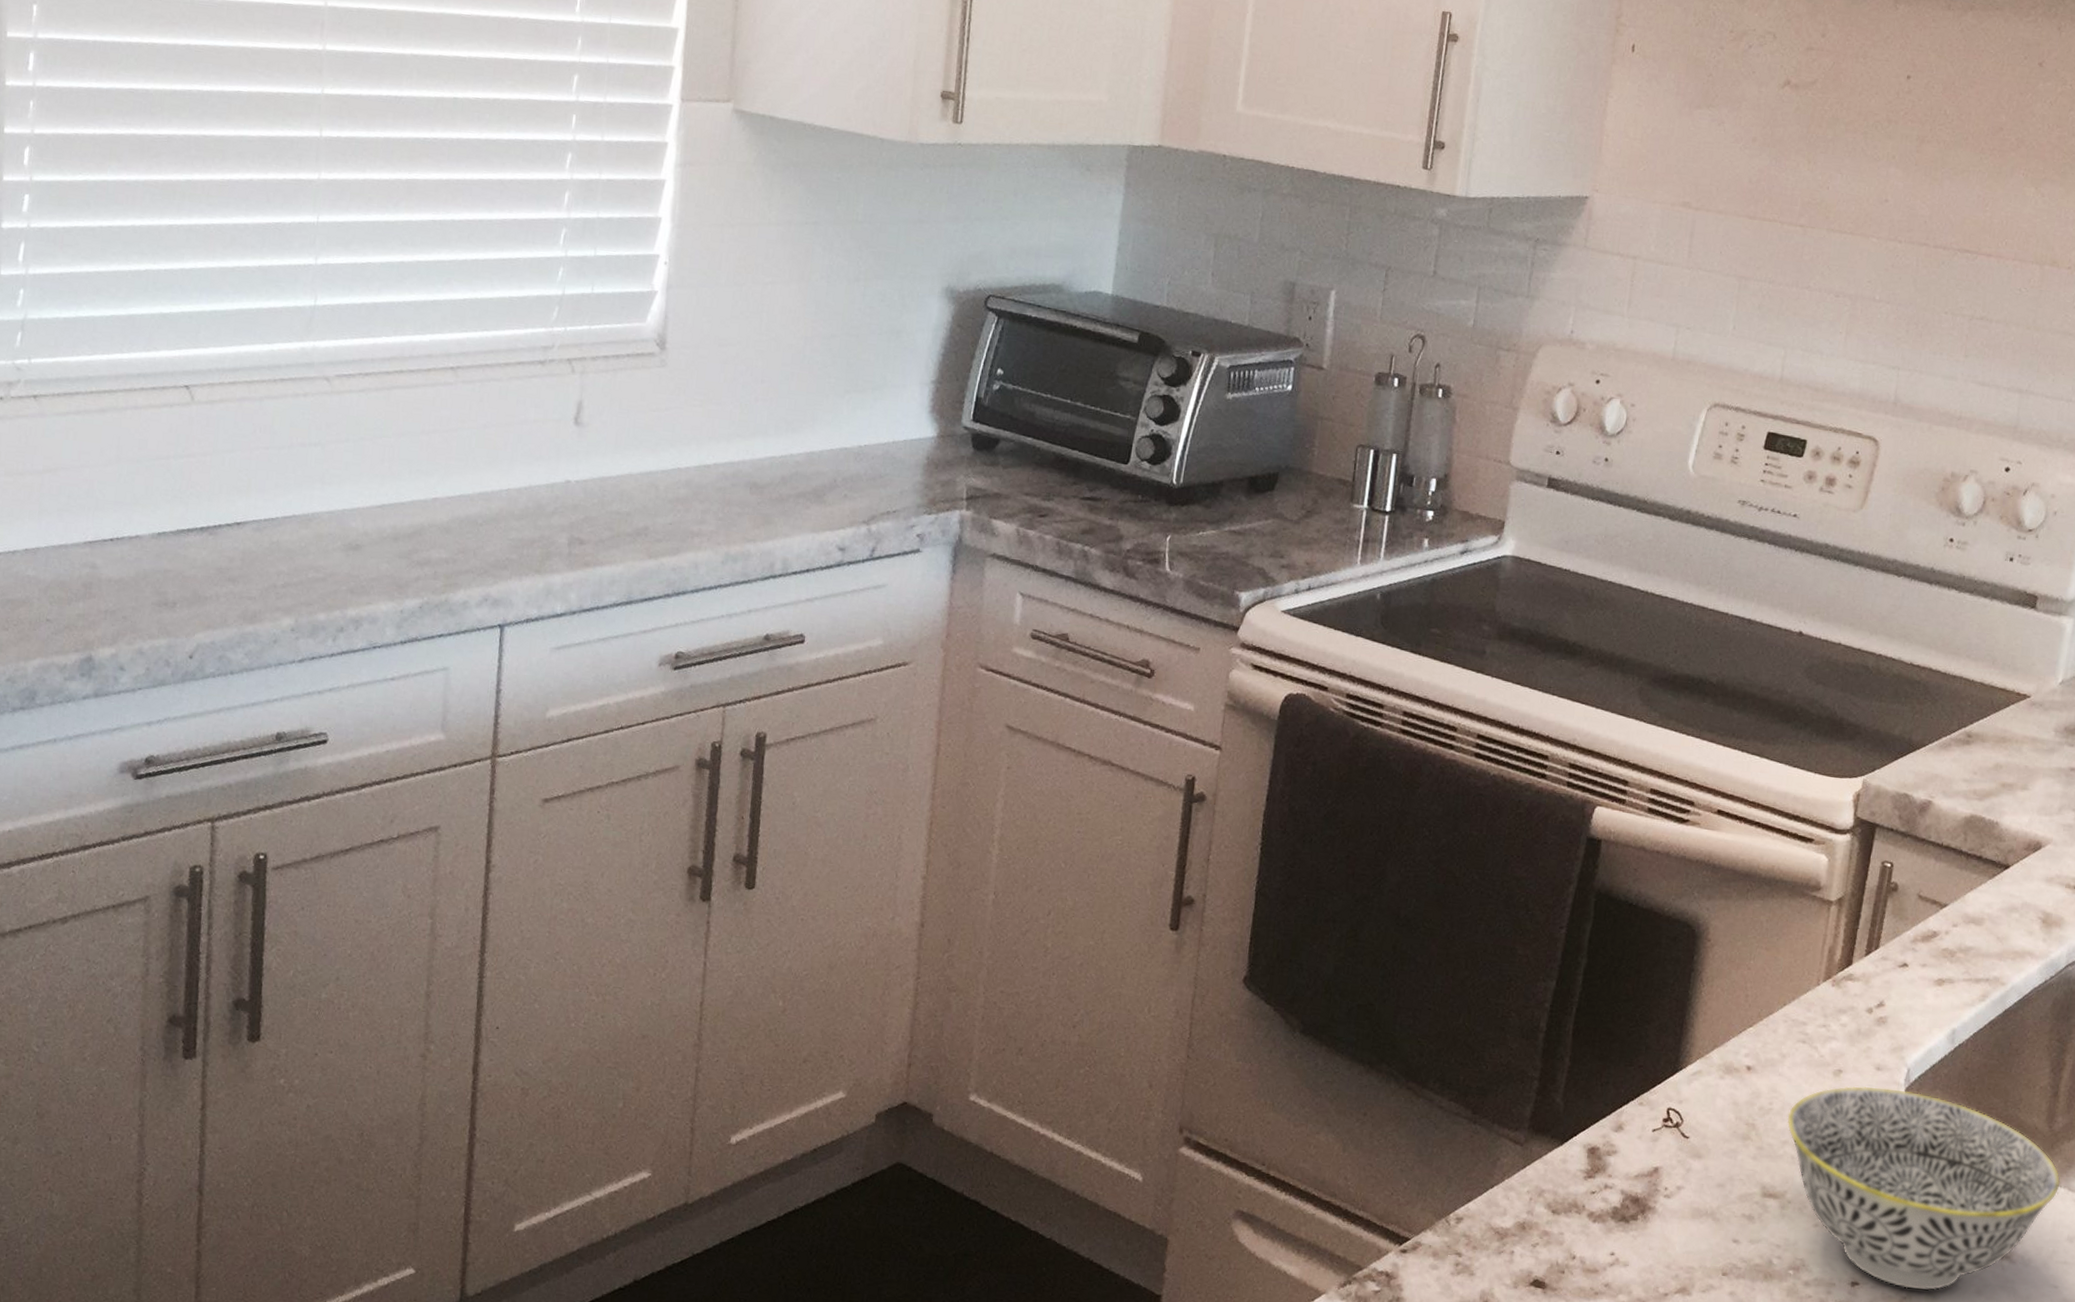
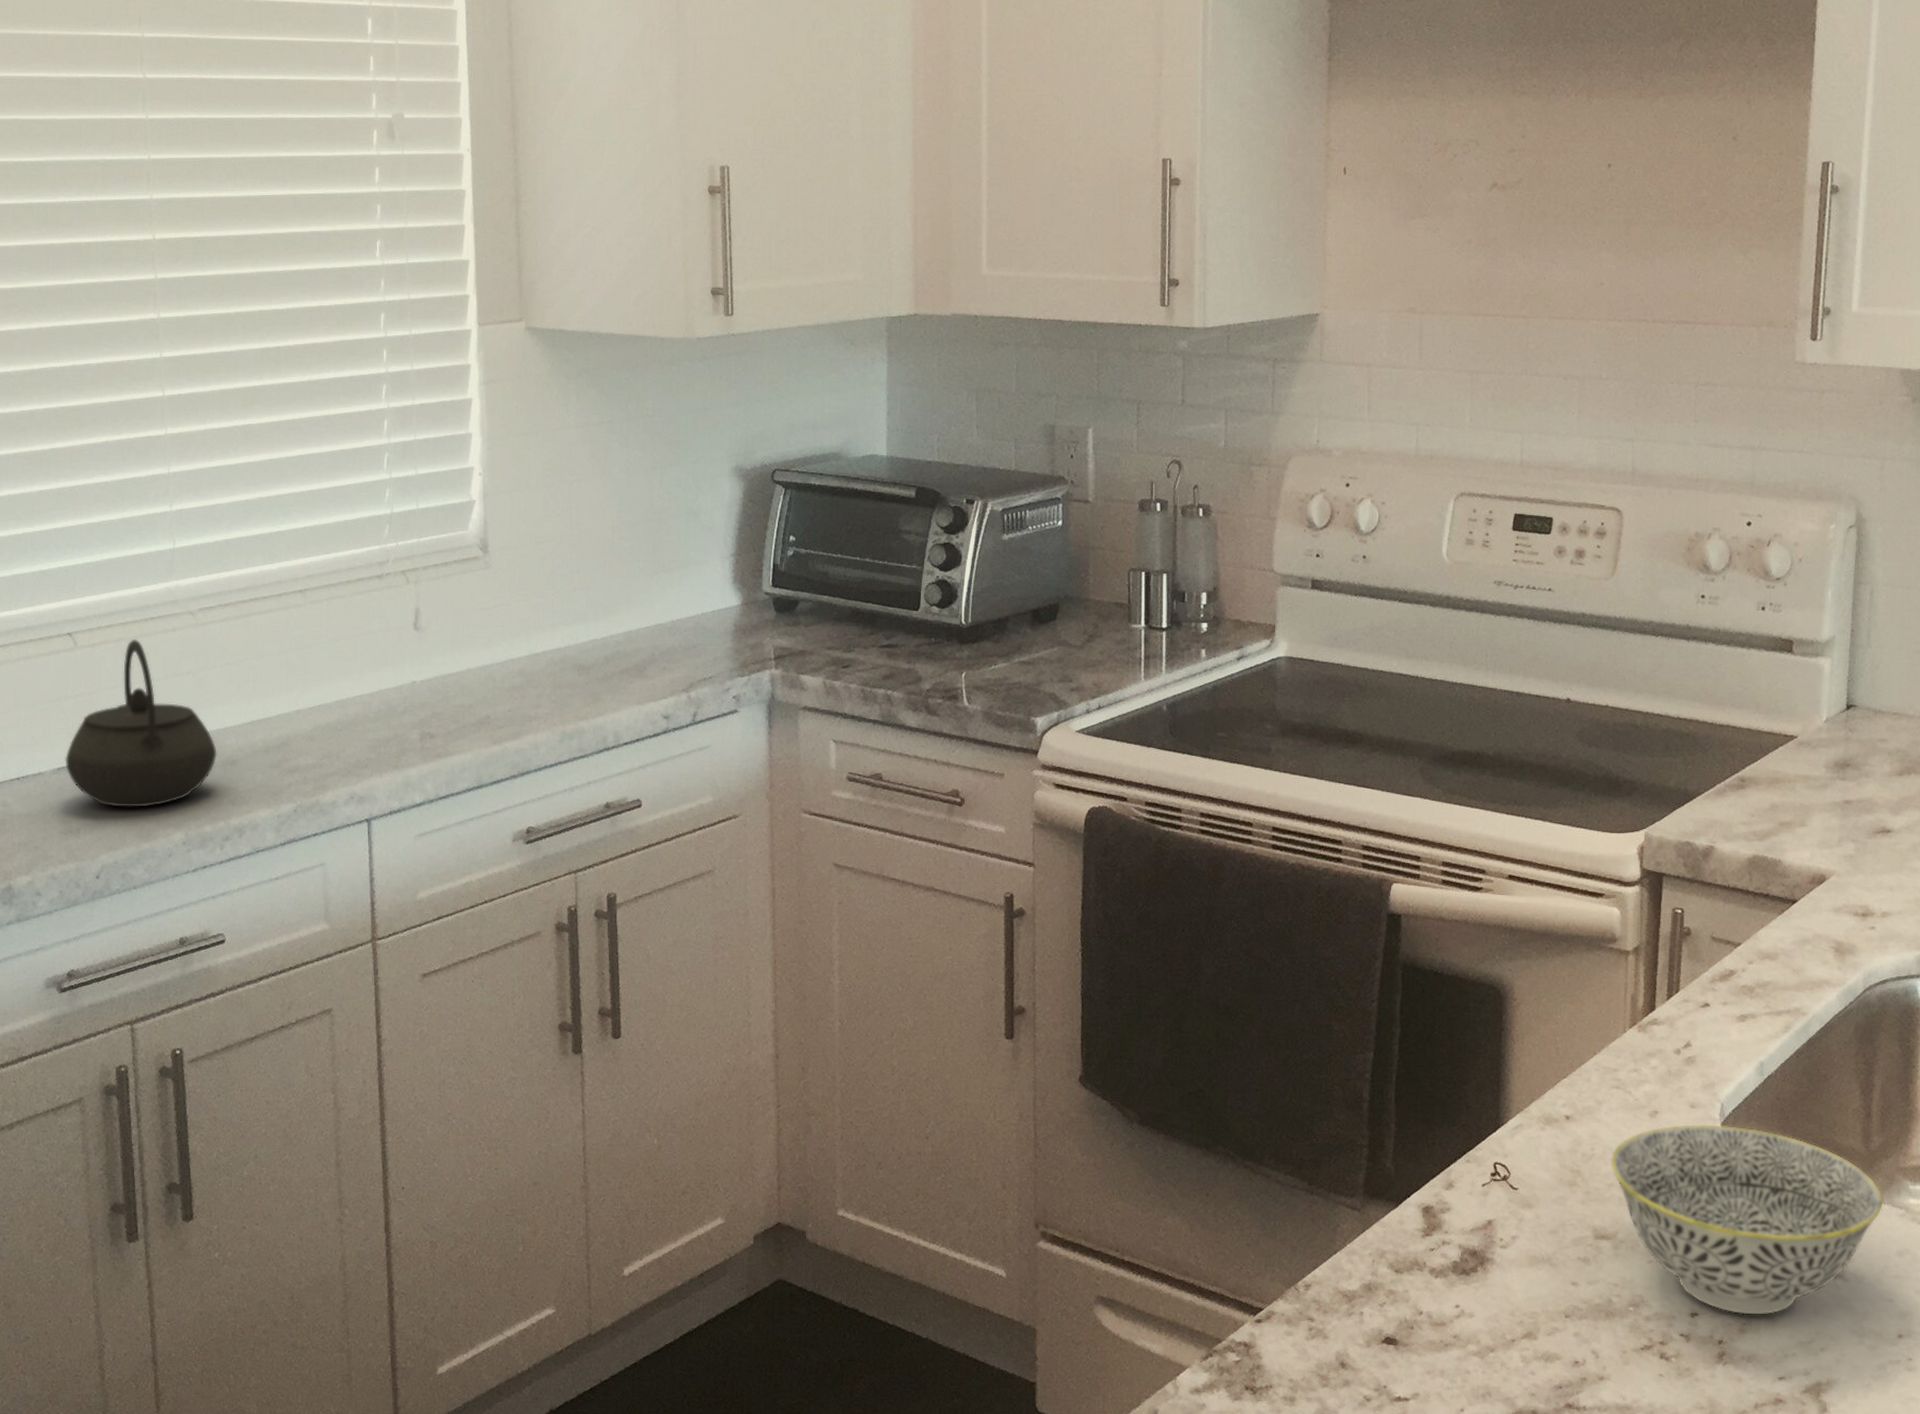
kettle: none [167,400,340,587] -> present [65,638,217,808]

